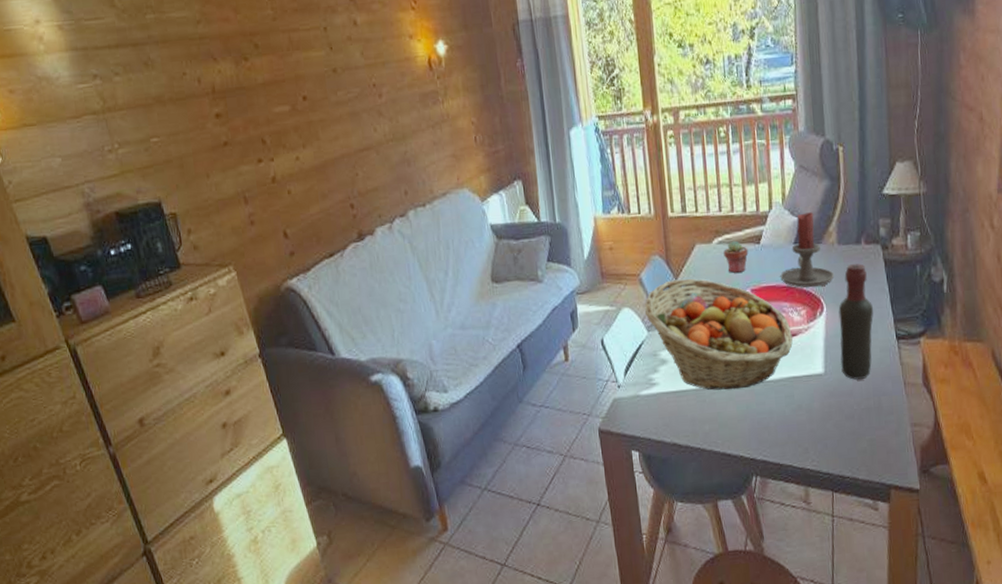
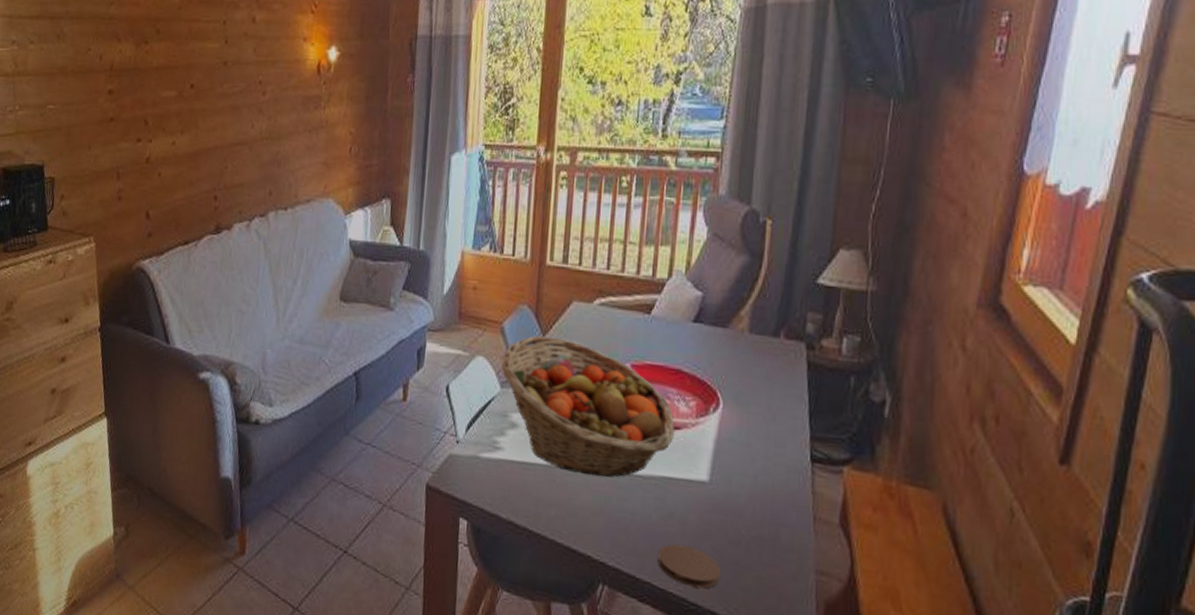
potted succulent: present [723,240,749,273] -> none [604,305,635,343]
candle holder: present [780,212,835,288] -> none [670,288,740,378]
coaster: none [794,428,844,460] -> present [657,543,721,589]
wine bottle: present [838,263,874,381] -> none [732,359,786,500]

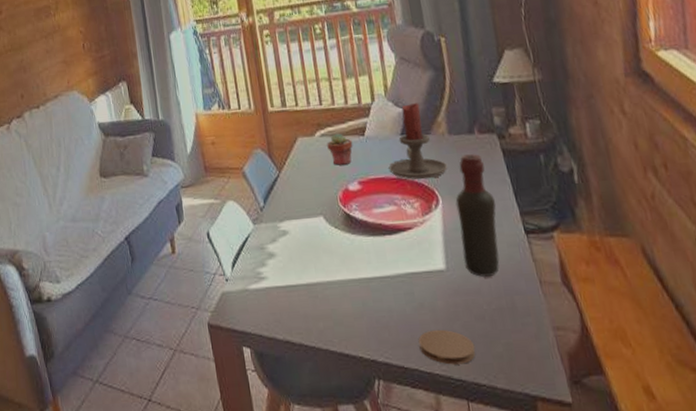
fruit basket: present [501,335,675,478] -> none [248,171,408,286]
potted succulent: none [604,305,635,343] -> present [327,133,353,165]
candle holder: none [670,288,740,378] -> present [388,103,448,180]
wine bottle: none [732,359,786,500] -> present [455,154,500,278]

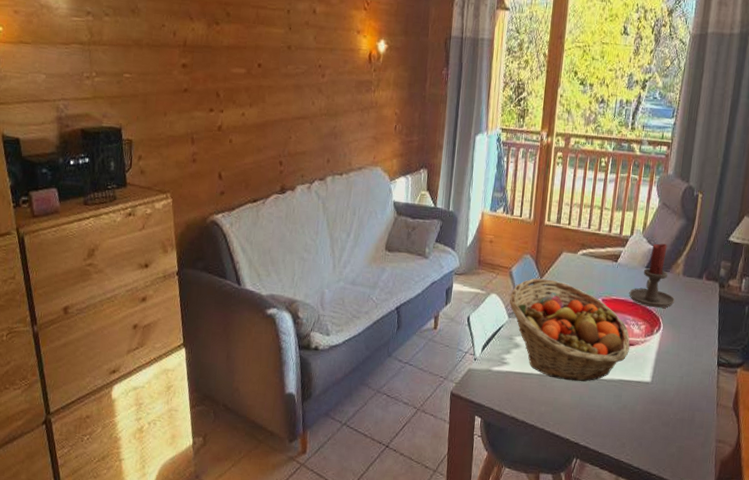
fruit basket: none [248,171,408,286] -> present [509,278,630,382]
potted succulent: present [327,133,353,165] -> none [585,255,607,283]
coaster: present [418,329,476,365] -> none [614,427,656,457]
wine bottle: present [455,154,500,278] -> none [666,294,703,394]

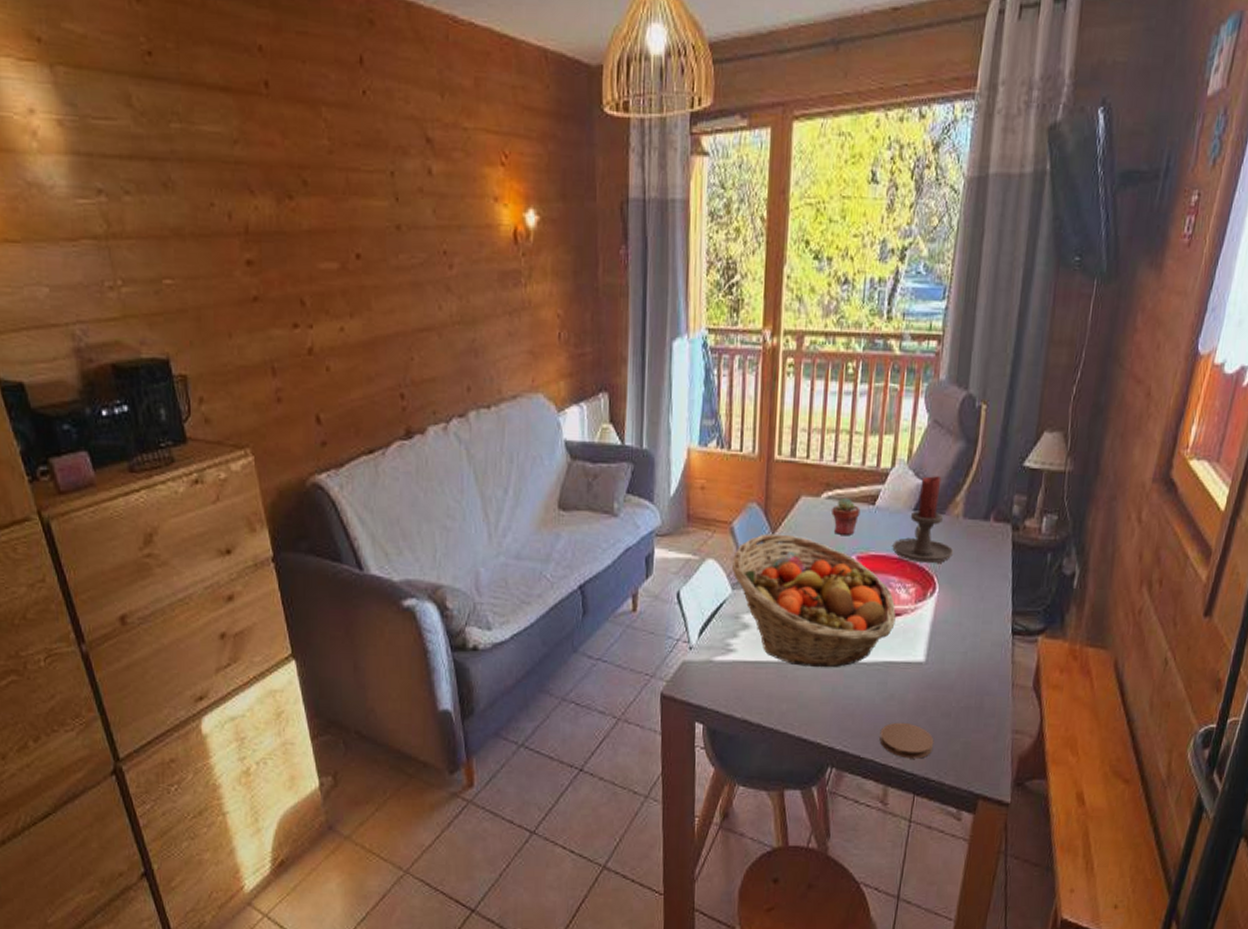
potted succulent: none [585,255,607,283] -> present [832,497,861,535]
coaster: none [614,427,656,457] -> present [879,722,934,759]

